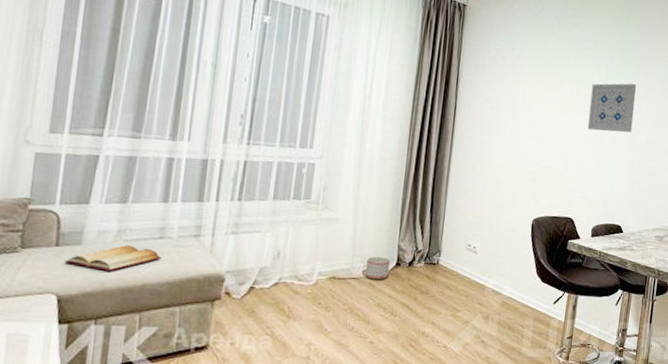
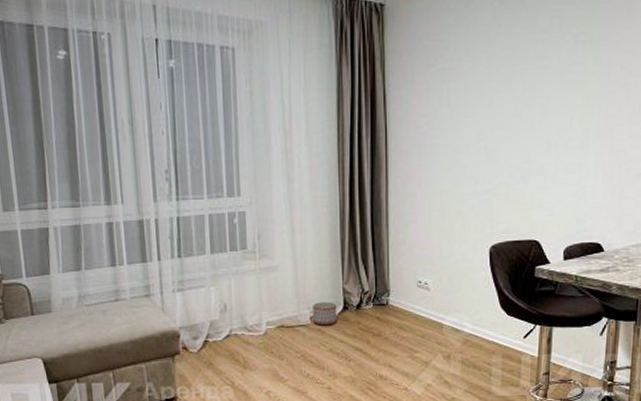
bible: present [64,245,162,271] -> none [41,310,121,334]
wall art: present [587,83,637,133] -> none [548,65,611,133]

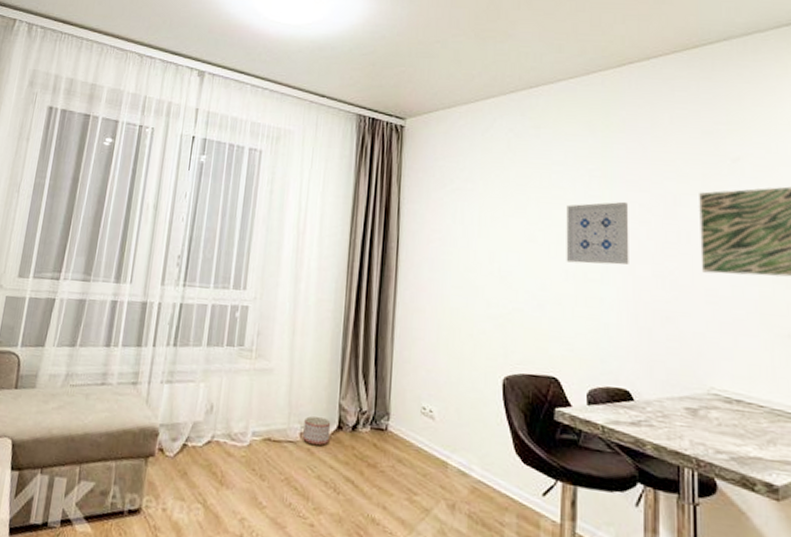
wall art: none [548,65,611,133] -> present [566,201,629,265]

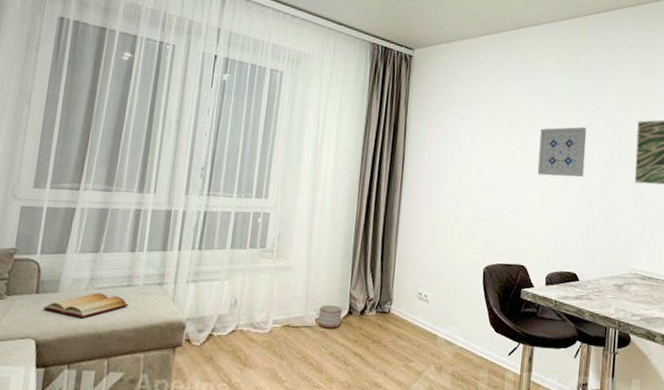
bible: none [20,390,102,418] -> present [42,292,129,318]

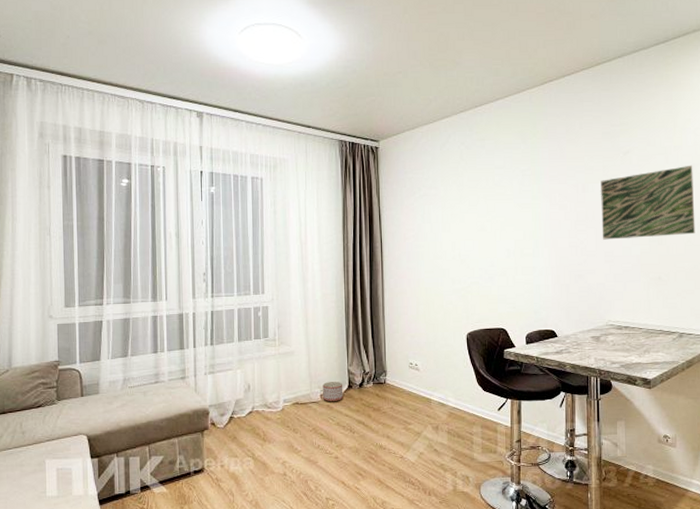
bible: present [42,292,129,318] -> none [88,391,159,413]
wall art: present [537,126,587,177] -> none [507,192,553,243]

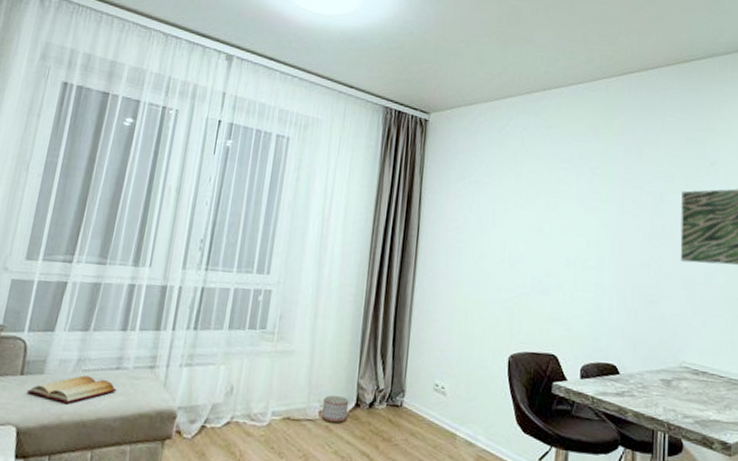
bible: none [88,391,159,413] -> present [26,375,117,403]

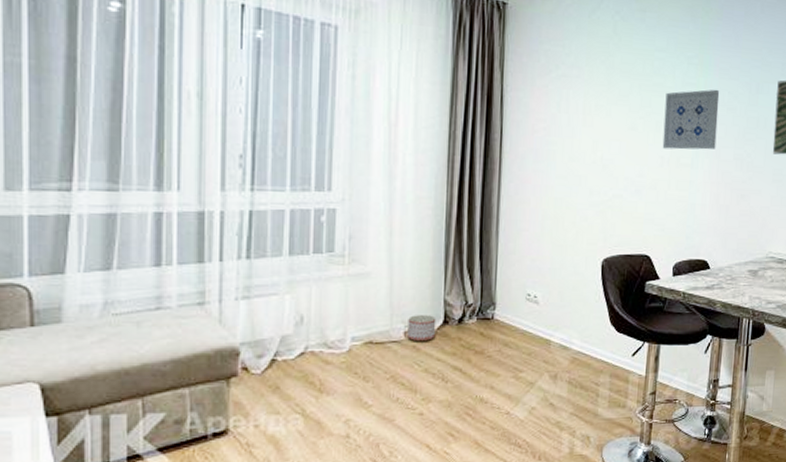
bible: present [26,375,117,403] -> none [43,320,161,352]
wall art: none [568,197,624,254] -> present [662,89,720,150]

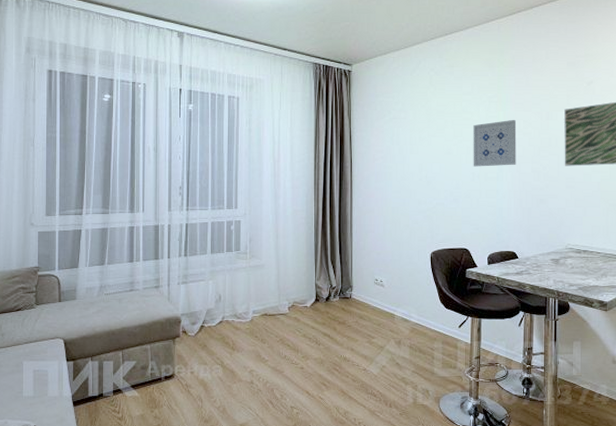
planter: present [407,314,437,342] -> none [291,294,310,315]

